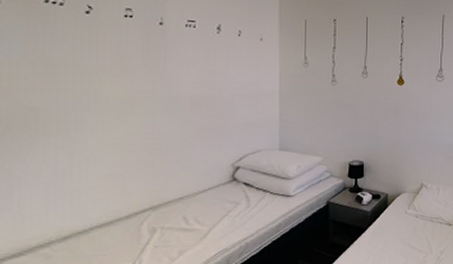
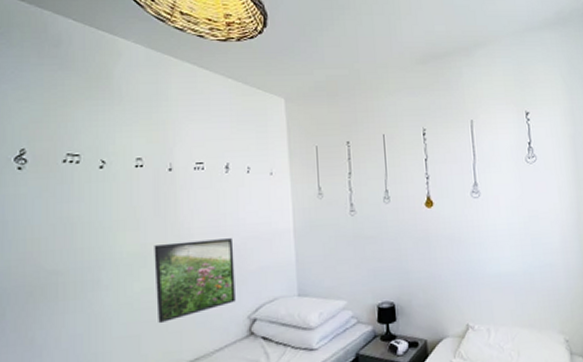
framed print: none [141,92,222,165] -> present [154,238,236,324]

